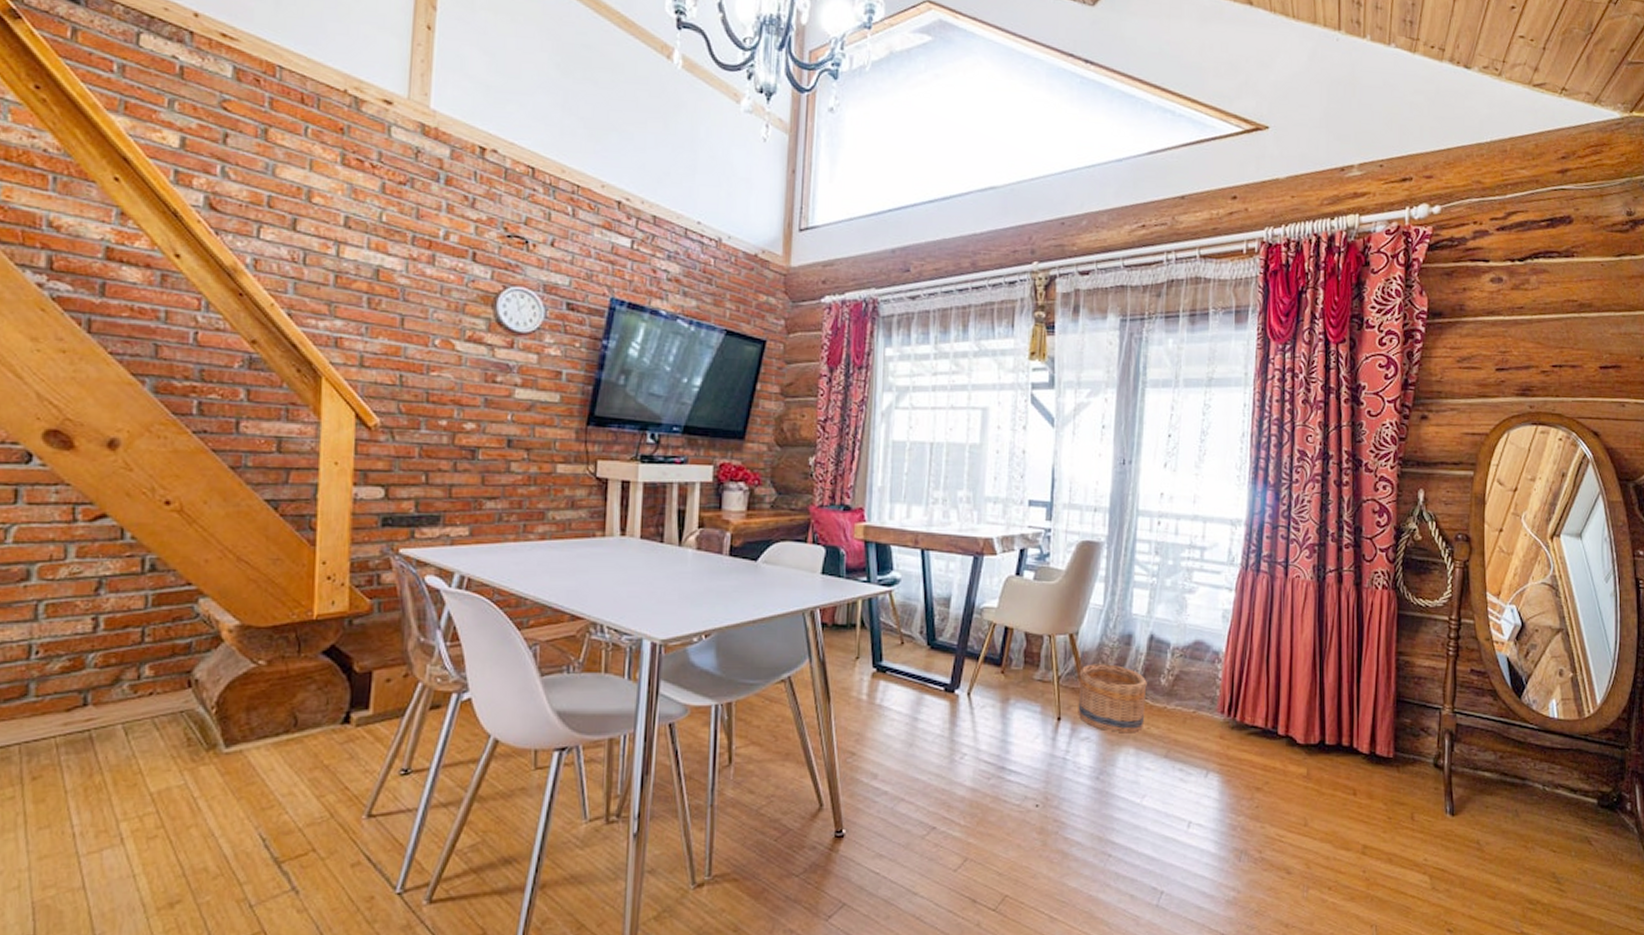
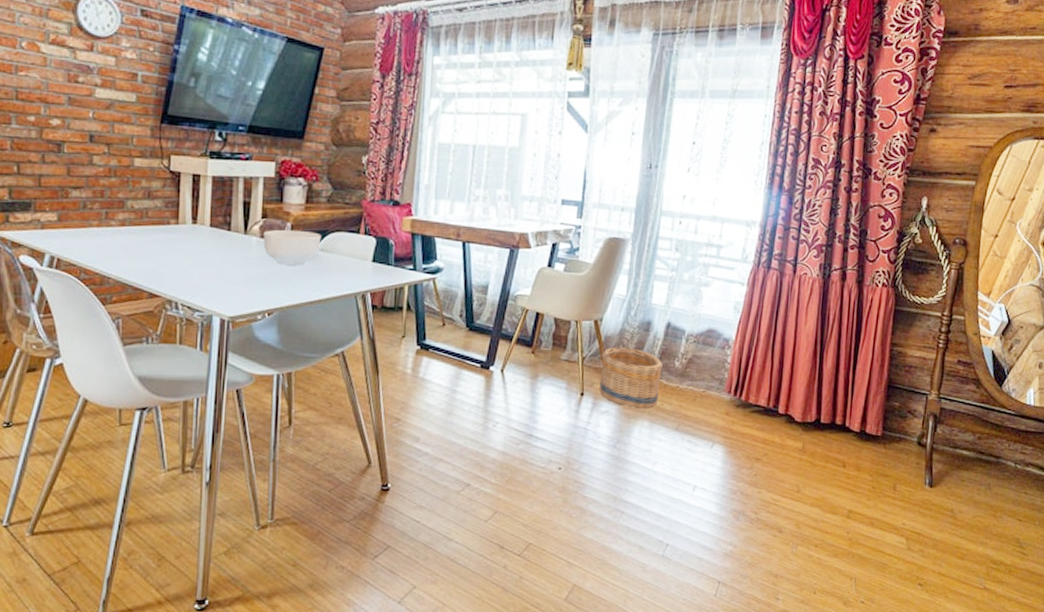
bowl: none [699,540,765,580] -> present [262,229,322,266]

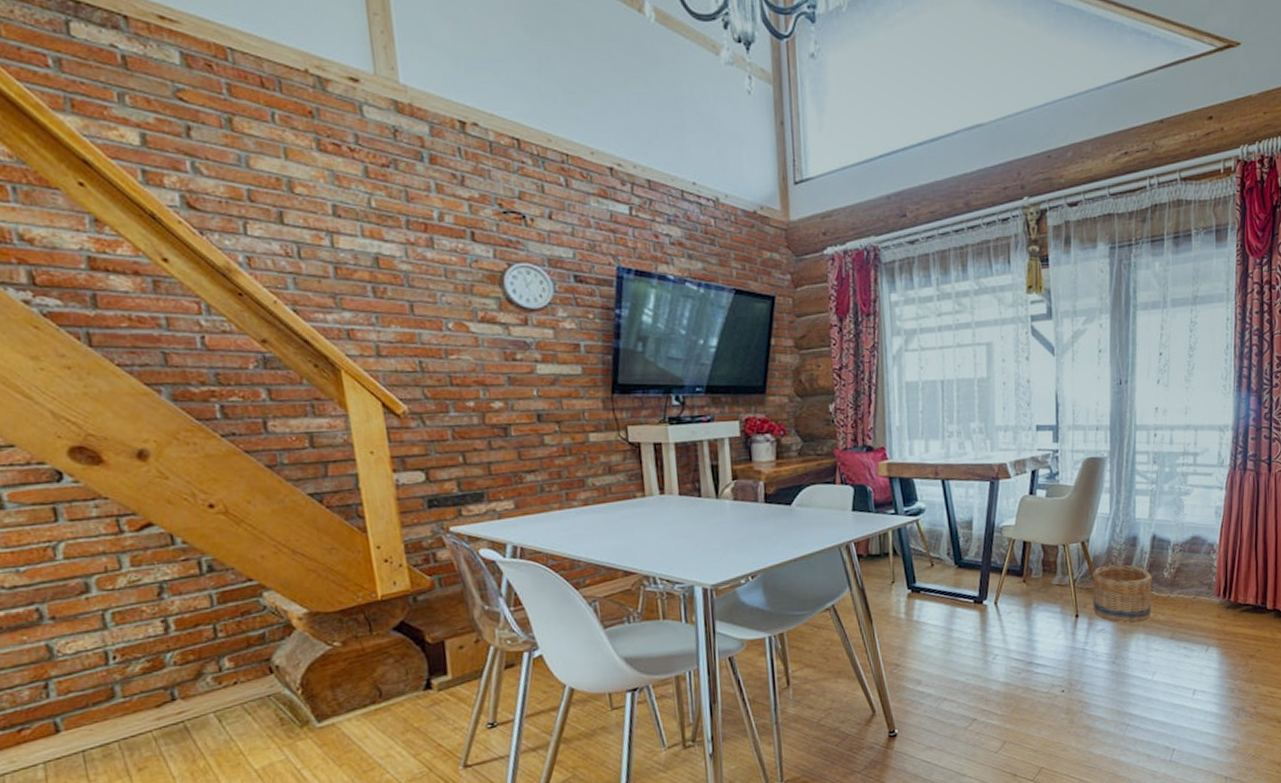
bowl: present [262,229,322,266] -> none [735,487,797,526]

